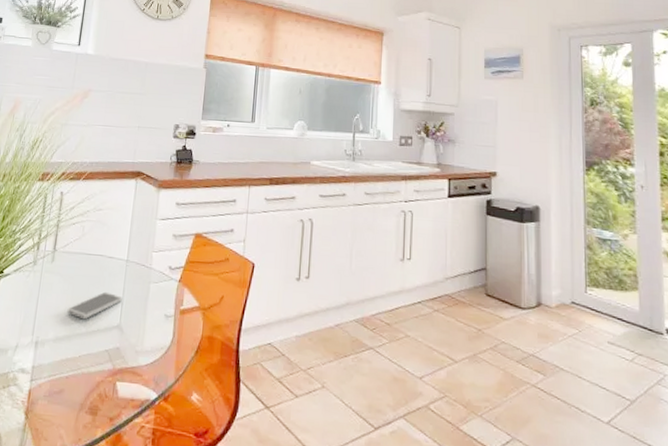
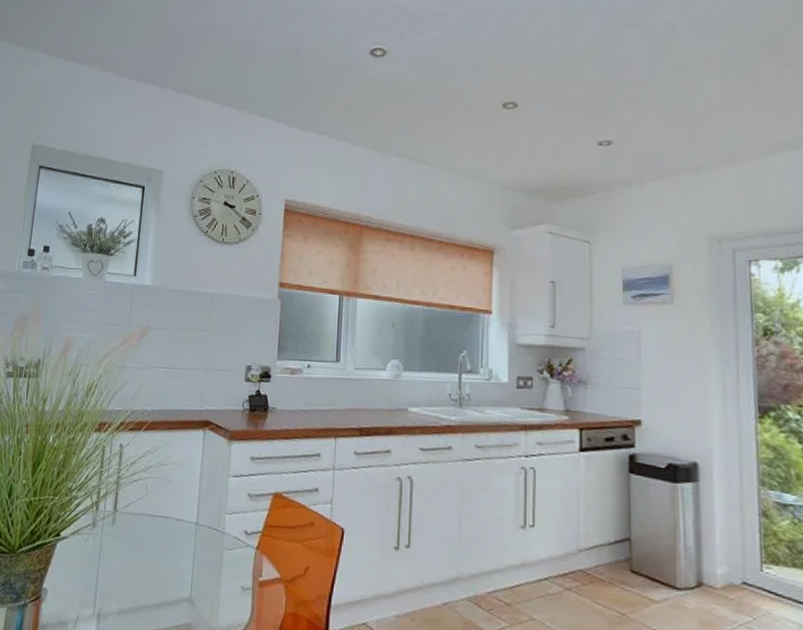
smartphone: present [67,291,122,319] -> none [131,558,192,589]

